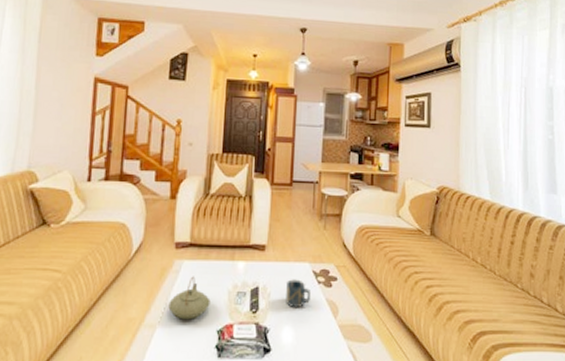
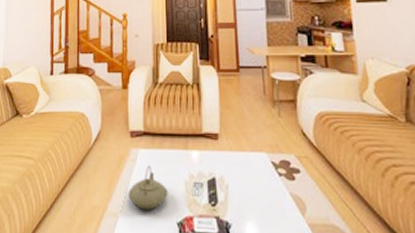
cup: present [286,279,310,309] -> none [244,170,272,203]

